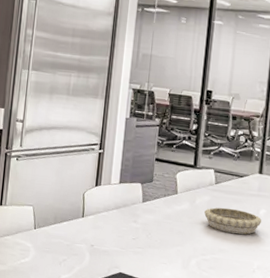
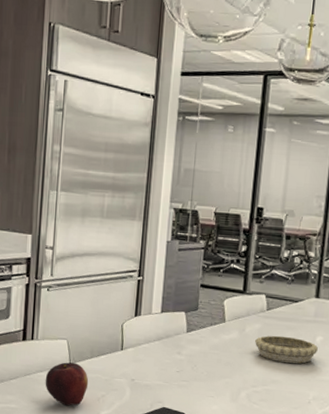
fruit: none [11,227,52,269] -> present [45,362,89,406]

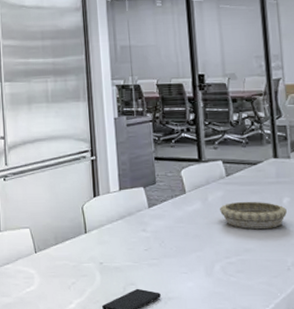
fruit: present [45,362,89,406] -> none [12,251,57,298]

